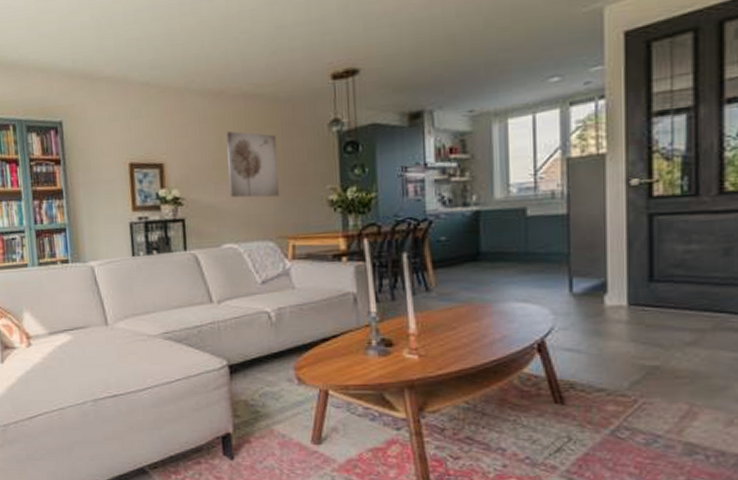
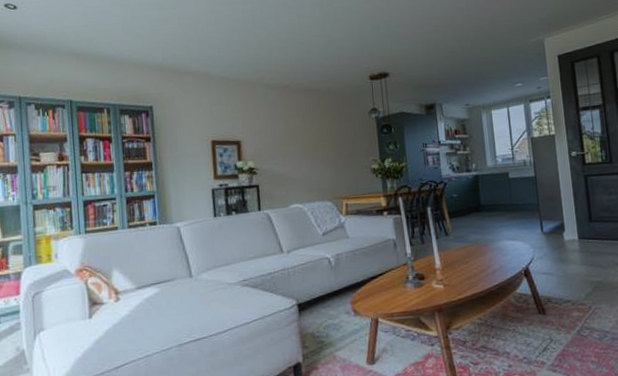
wall art: present [226,131,280,198] -> none [291,116,335,168]

